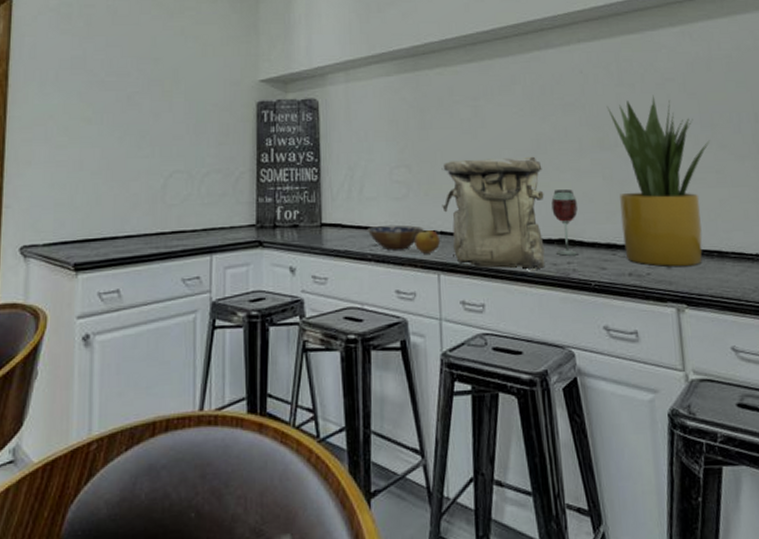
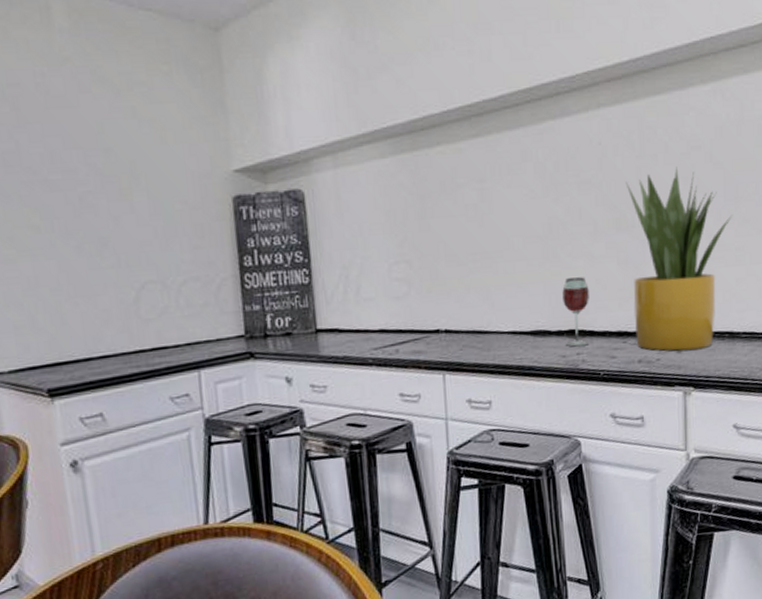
bowl: present [367,225,424,249] -> none [366,325,427,352]
fruit: present [414,230,441,254] -> none [417,329,446,354]
backpack: present [441,156,546,273] -> none [445,243,555,367]

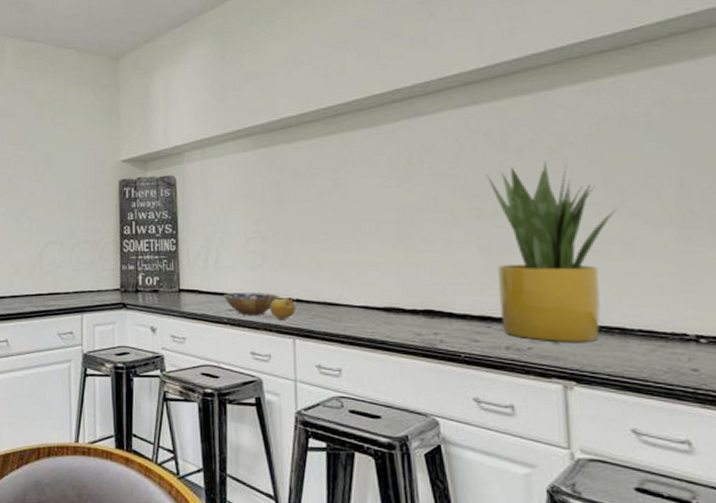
bowl: none [366,325,427,352] -> present [223,293,279,314]
fruit: none [417,329,446,354] -> present [270,298,297,319]
wineglass: present [562,277,590,347] -> none [417,261,448,327]

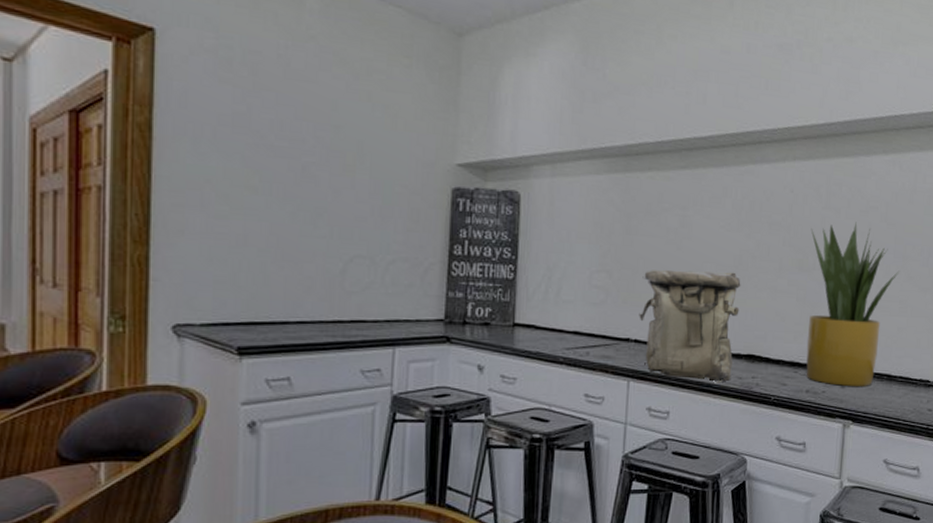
bowl: present [223,293,279,314] -> none [561,330,619,354]
fruit: present [270,298,297,319] -> none [608,338,634,360]
backpack: none [298,227,409,342] -> present [639,269,741,385]

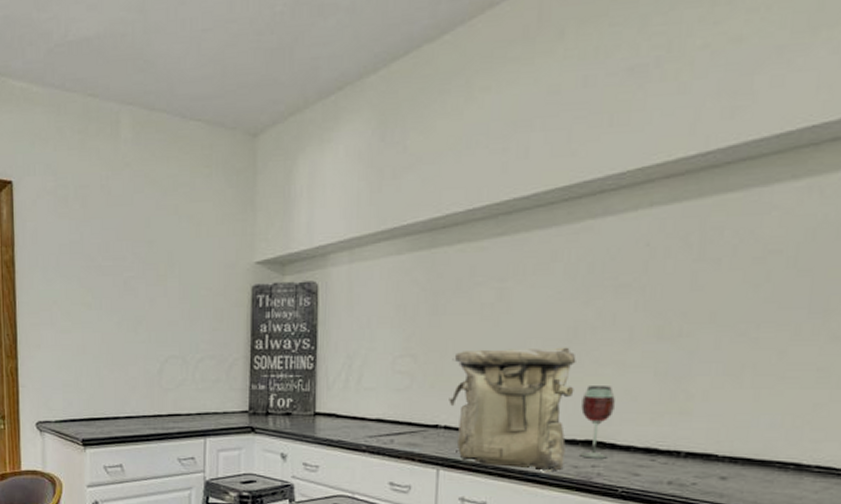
wineglass: none [743,307,770,371] -> present [580,386,616,459]
planter: present [806,221,899,386] -> none [667,272,817,478]

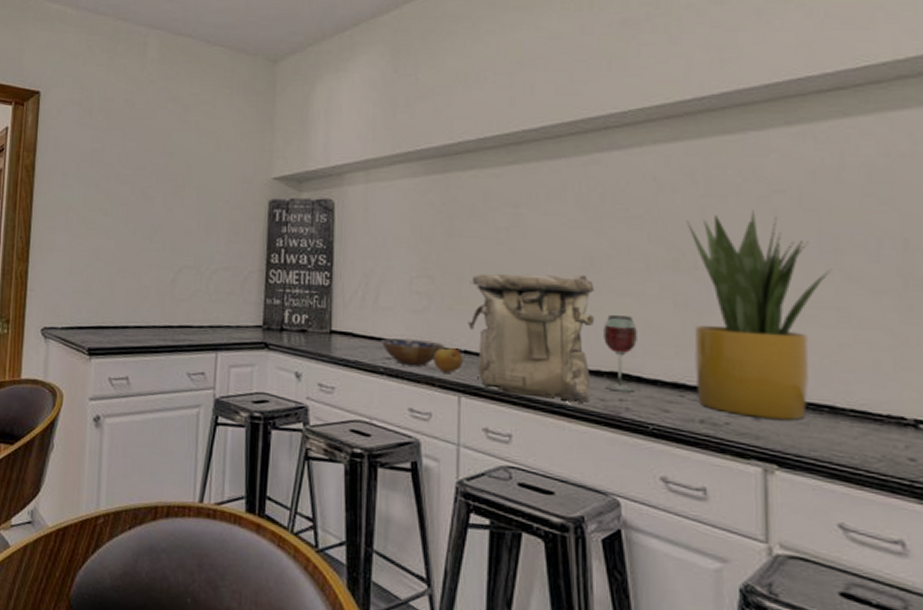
bowl: none [363,418,426,442] -> present [380,338,445,365]
fruit: none [414,424,444,448] -> present [434,348,464,373]
planter: none [667,272,817,478] -> present [686,210,831,420]

